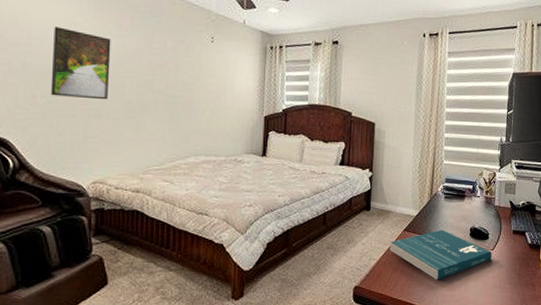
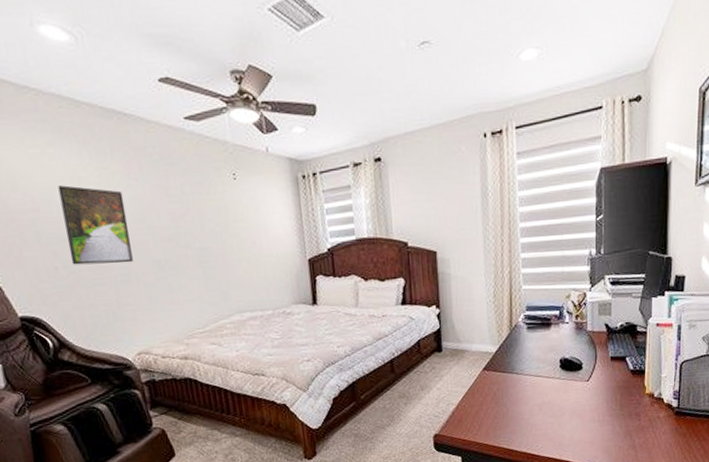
book: present [390,229,492,280] -> none [469,364,587,420]

